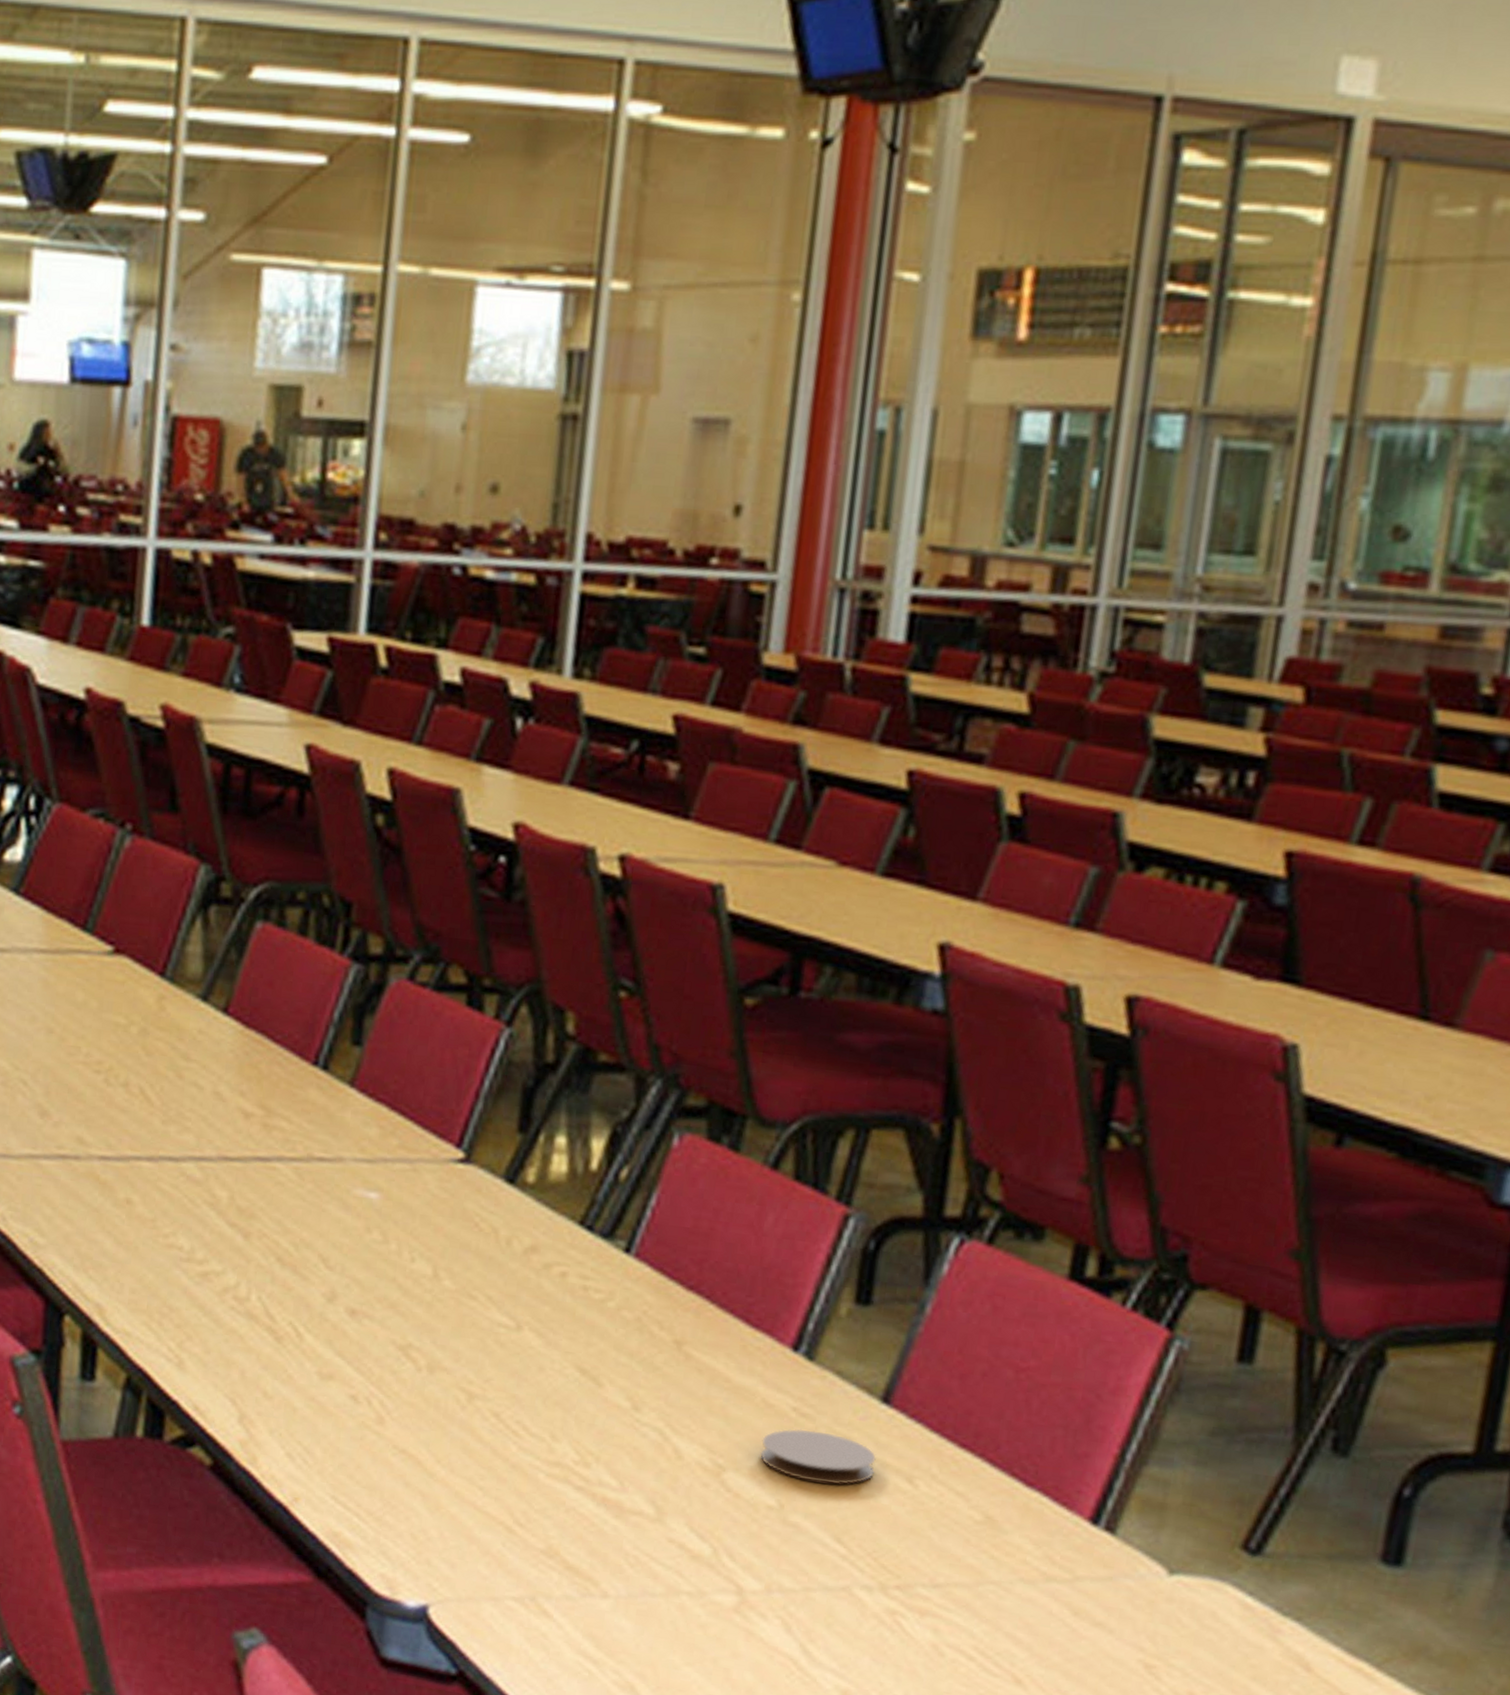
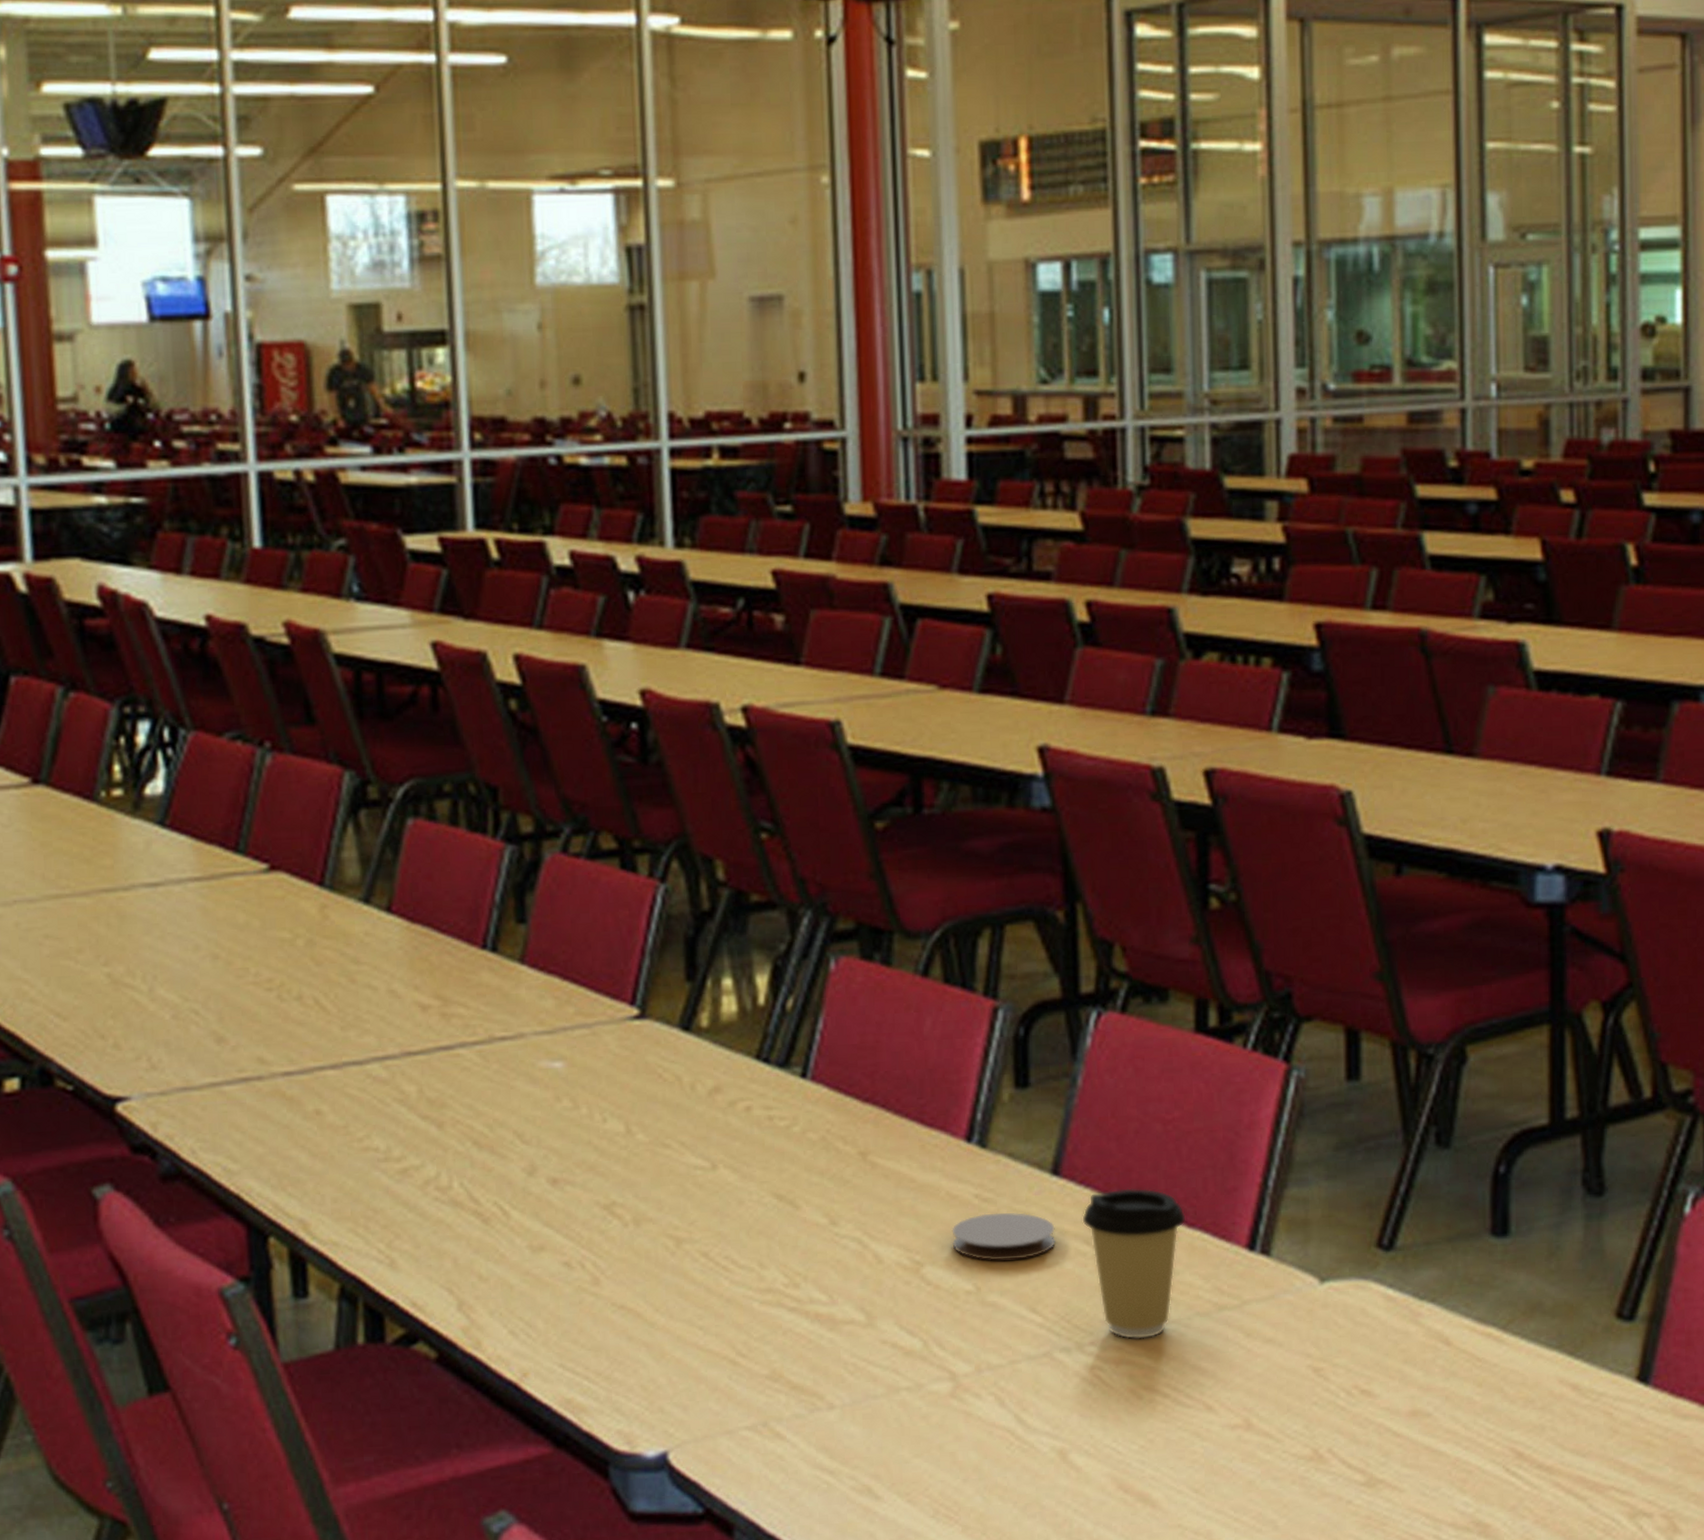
coffee cup: none [907,1430,1025,1595] -> present [1082,1188,1186,1339]

